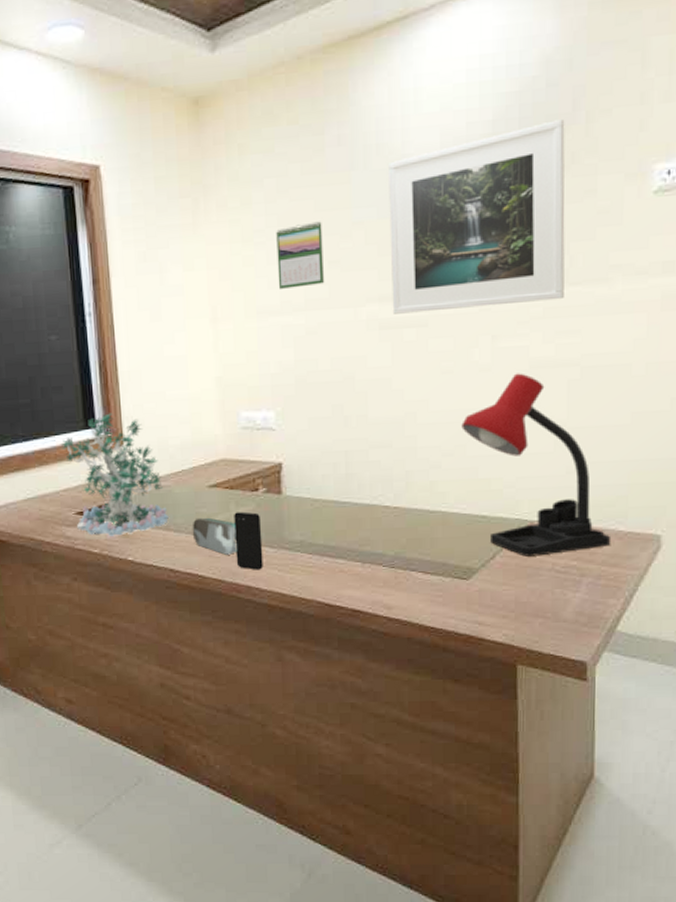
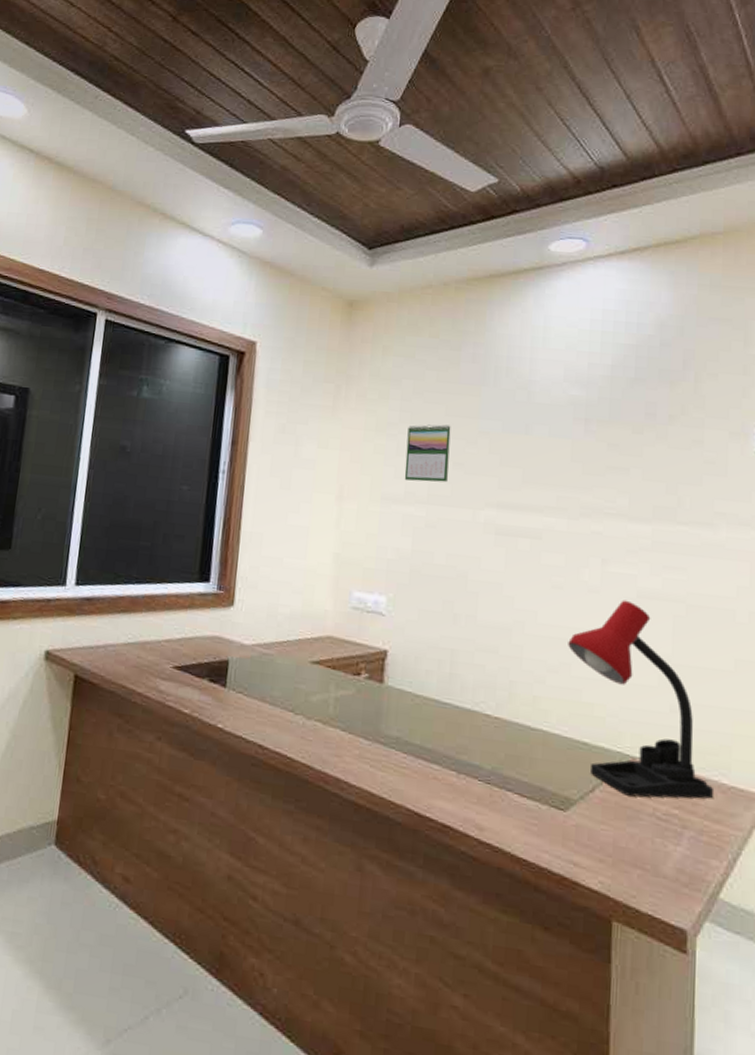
plant: present [60,413,169,536] -> none [171,570,266,699]
speaker: present [192,517,237,555] -> none [287,693,333,740]
smartphone: present [234,511,263,570] -> none [328,694,359,762]
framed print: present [389,119,565,314] -> none [509,374,676,536]

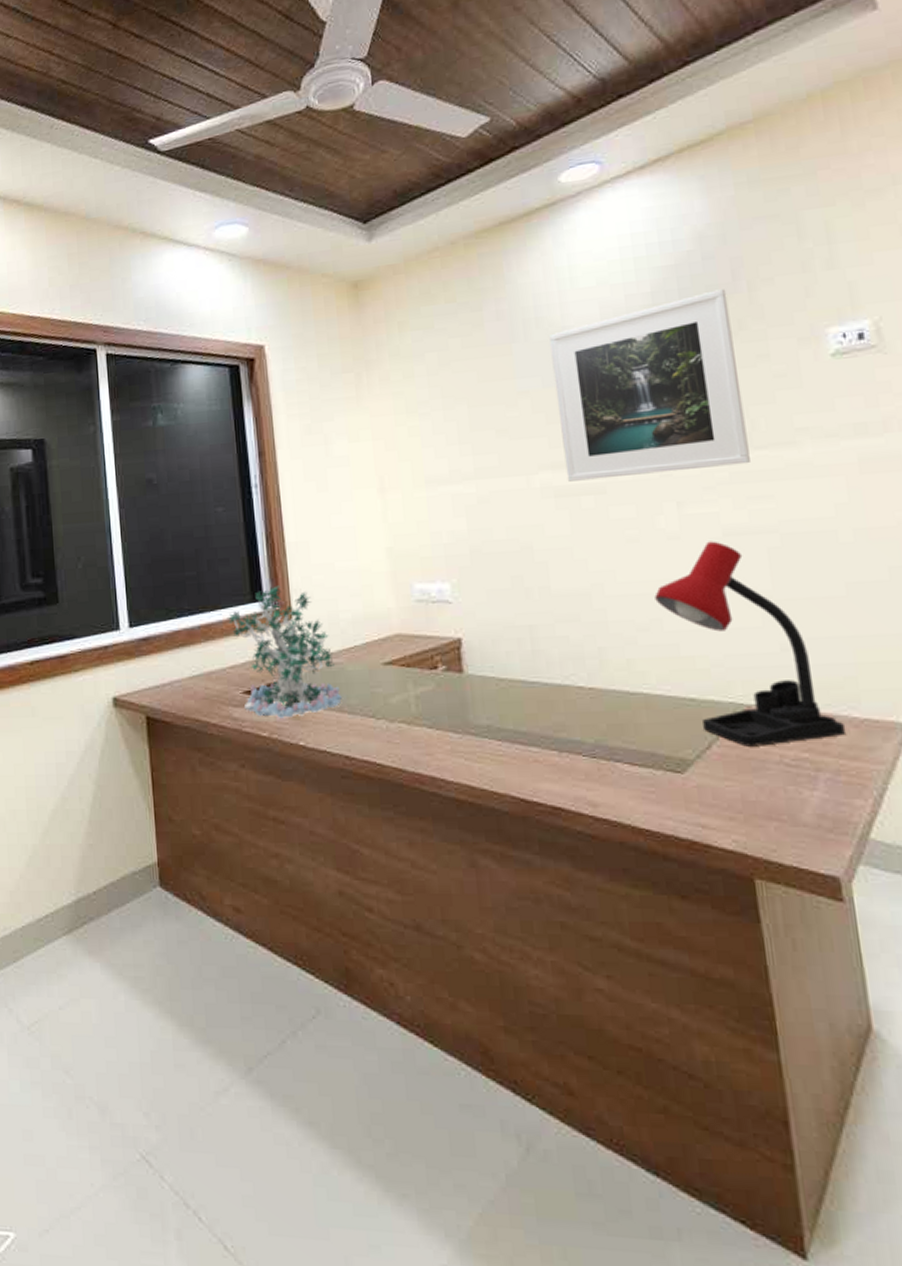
plant: none [171,570,266,699] -> present [227,585,342,718]
calendar: present [404,424,451,483] -> none [440,391,494,458]
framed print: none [509,374,676,536] -> present [549,289,750,482]

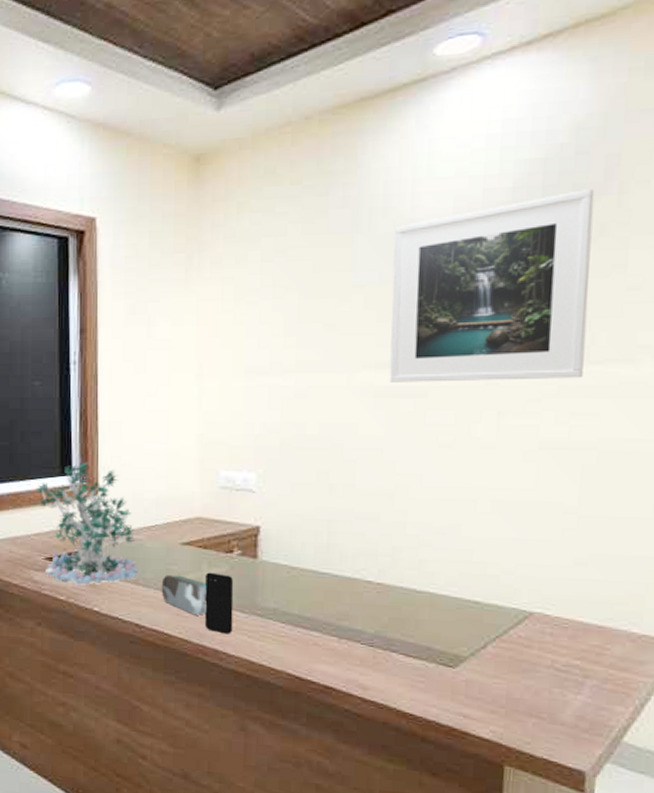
speaker: none [367,698,418,741] -> present [161,574,207,615]
smartphone: none [412,692,448,758] -> present [204,572,234,634]
desk lamp: present [654,541,845,747] -> none [457,453,621,651]

